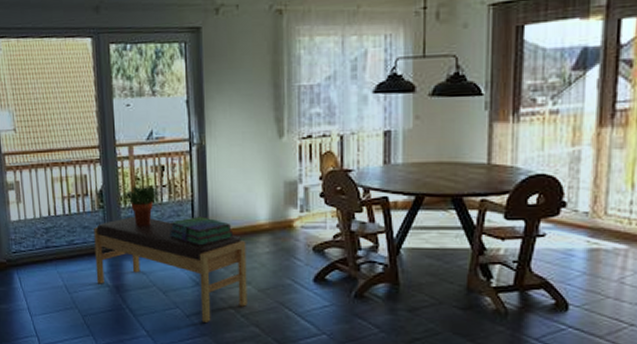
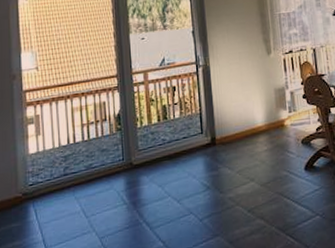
bench: present [94,216,248,322] -> none [112,133,253,223]
potted plant: present [121,184,165,228] -> none [137,104,177,144]
stack of books: present [168,216,234,246] -> none [180,126,237,153]

